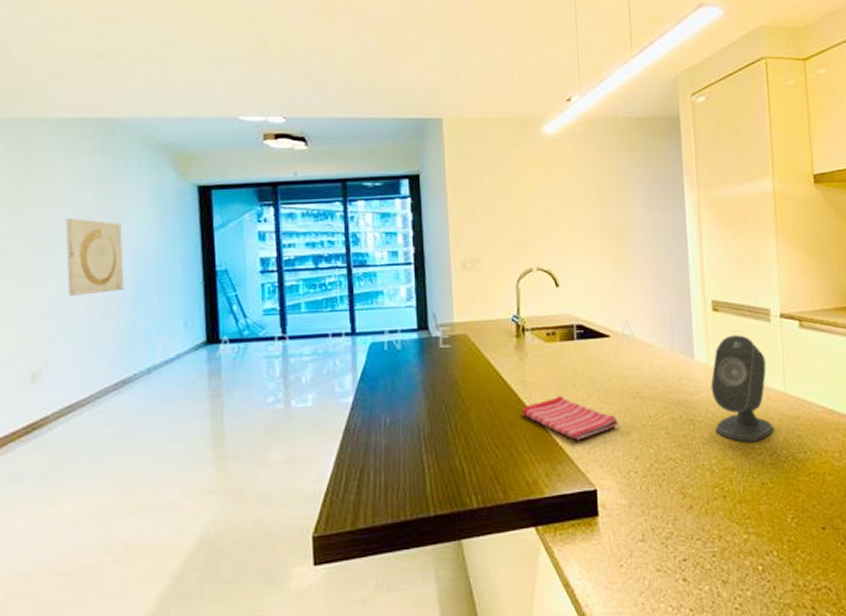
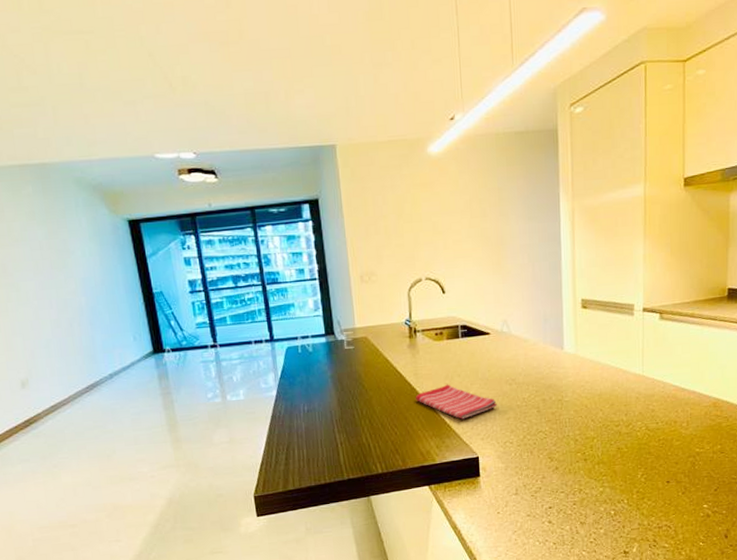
wall art: present [65,218,124,297] -> none [24,254,81,320]
speaker: present [710,335,774,442] -> none [577,328,631,417]

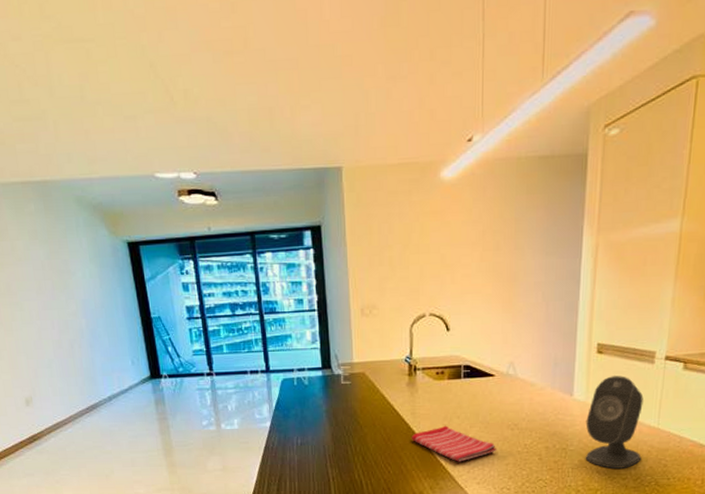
speaker: none [577,328,631,417] -> present [585,376,644,469]

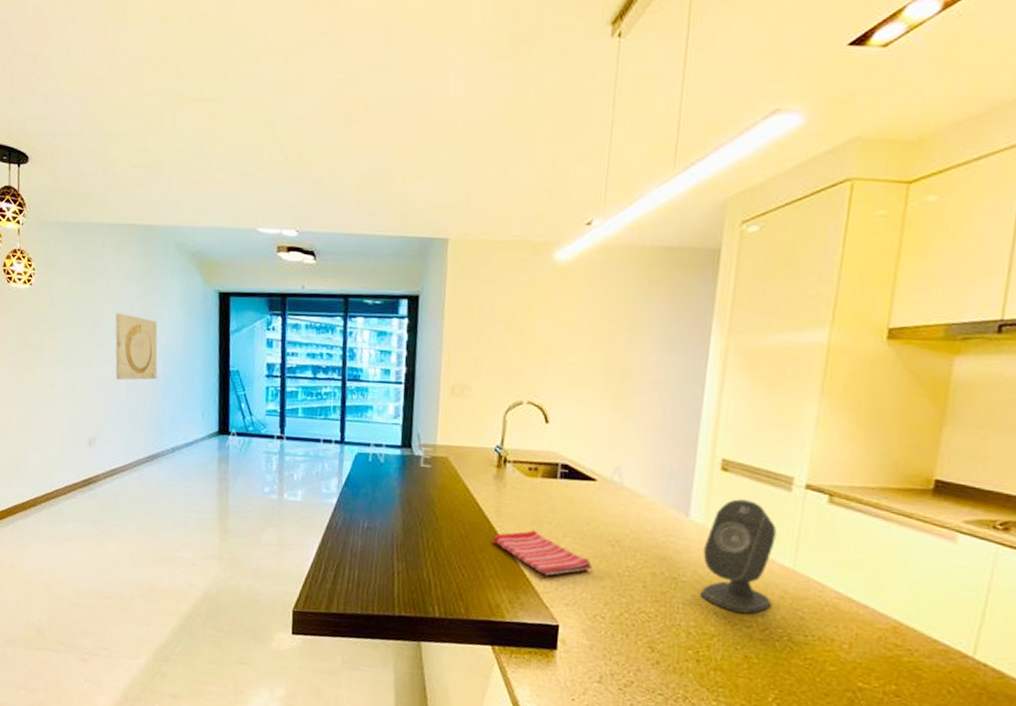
wall art: none [27,273,81,340] -> present [115,313,158,381]

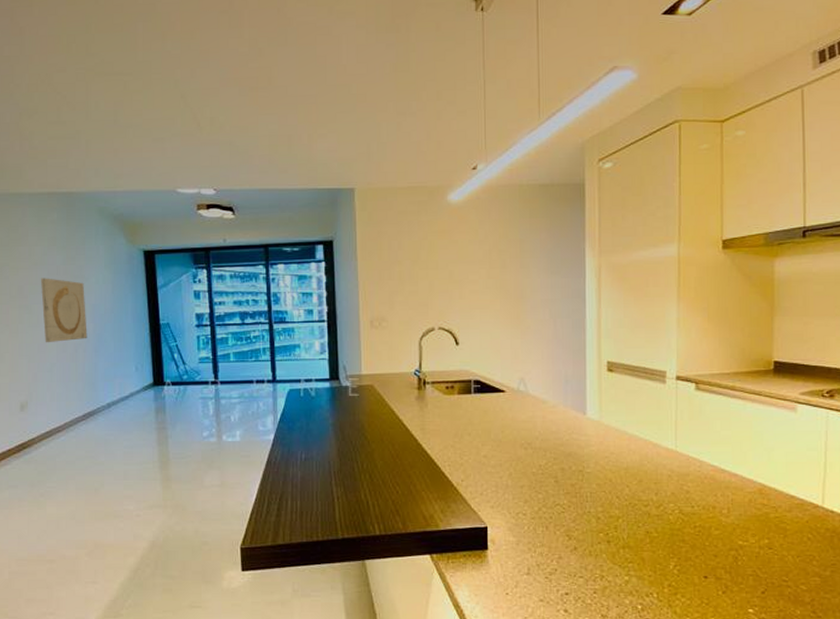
dish towel: present [492,530,593,576] -> none [420,442,511,483]
speaker: present [700,499,777,614] -> none [601,395,662,494]

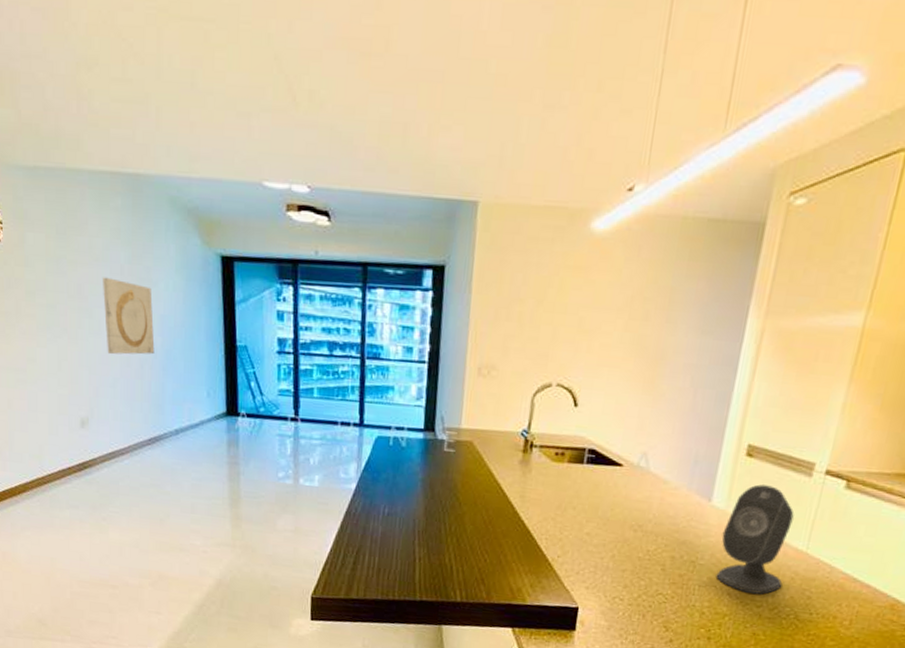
speaker: none [601,395,662,494] -> present [715,484,794,594]

